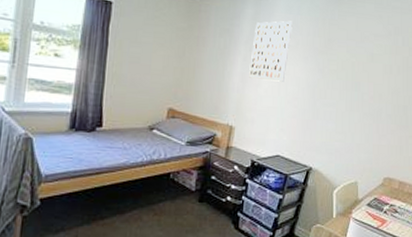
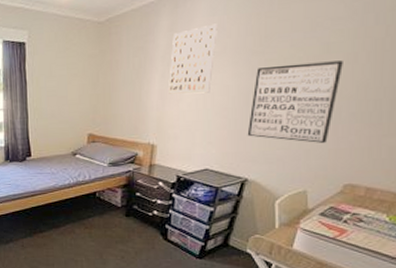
wall art: none [313,66,382,139] -> present [247,60,343,143]

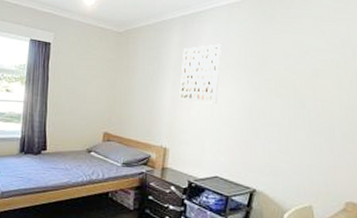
wall art: present [247,60,343,143] -> none [252,84,331,159]

